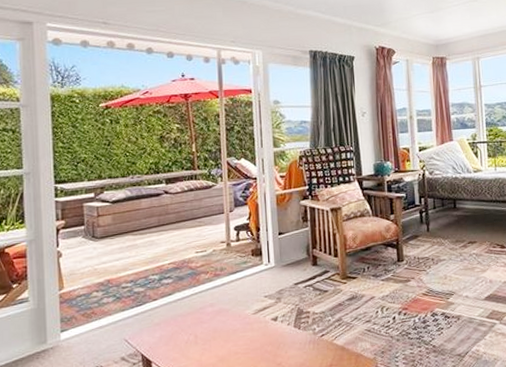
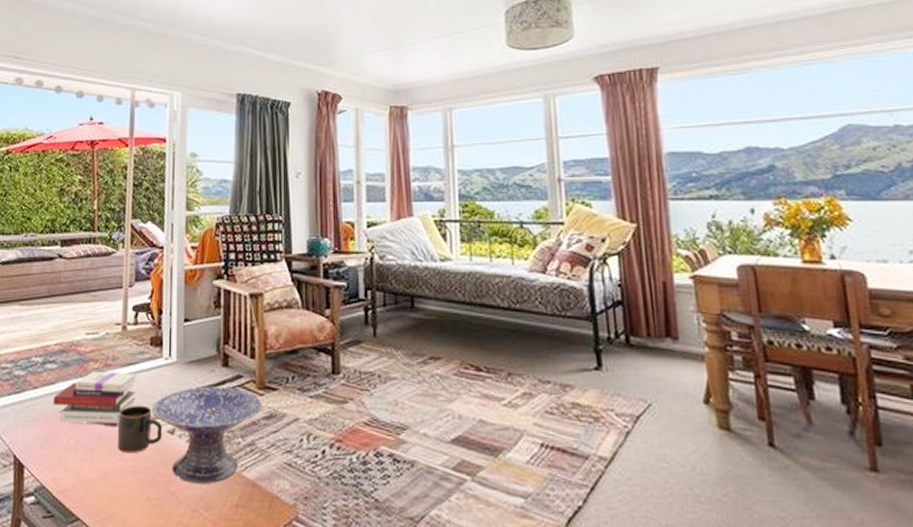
books: none [171,279,243,324] -> present [52,371,136,427]
mug: none [229,302,267,340] -> present [117,406,162,454]
decorative bowl: none [257,280,346,354] -> present [152,386,262,485]

